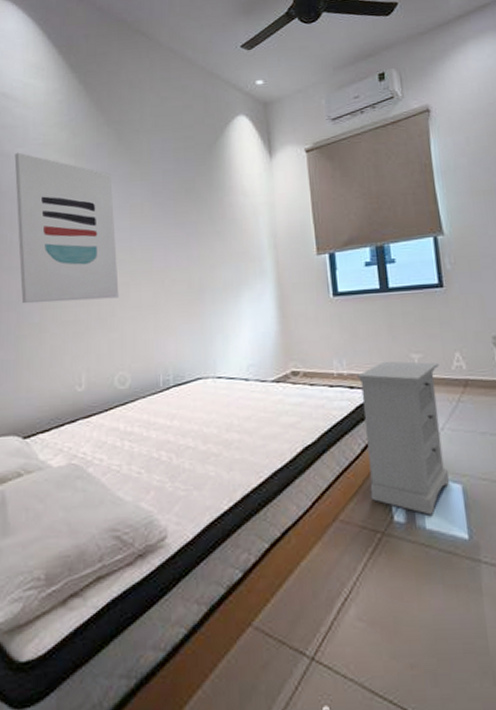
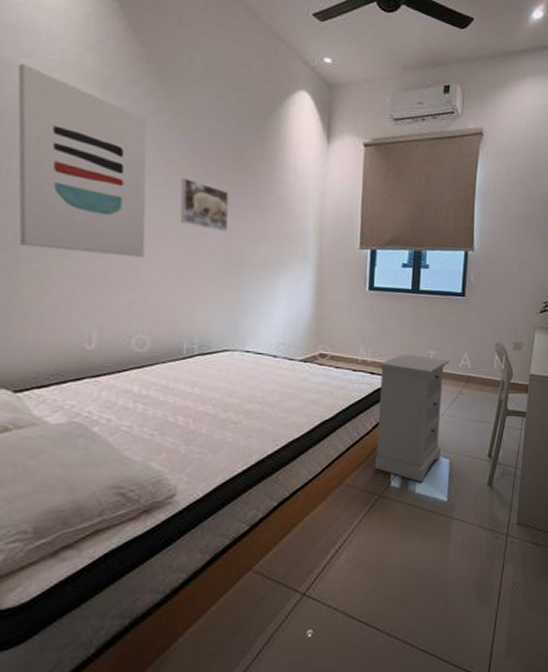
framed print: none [143,218,188,262] -> present [180,178,229,232]

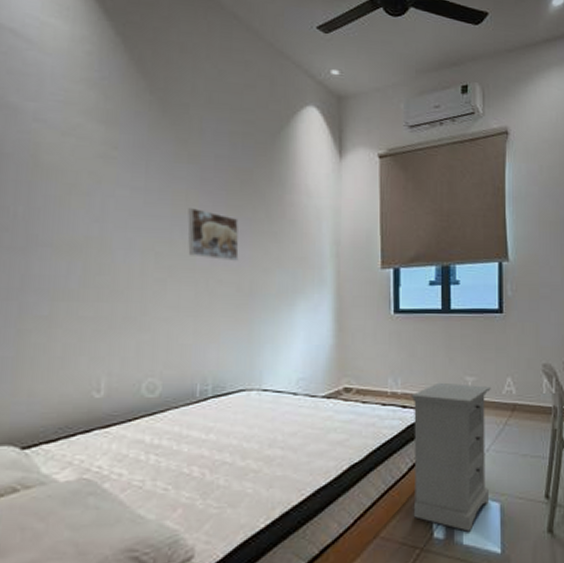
wall art: present [17,63,147,258] -> none [23,107,153,295]

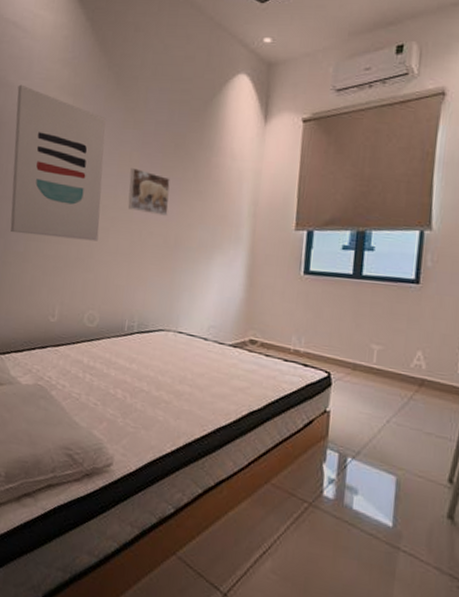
wall art: none [23,107,153,295] -> present [10,84,106,241]
nightstand: present [411,382,491,532] -> none [304,346,398,498]

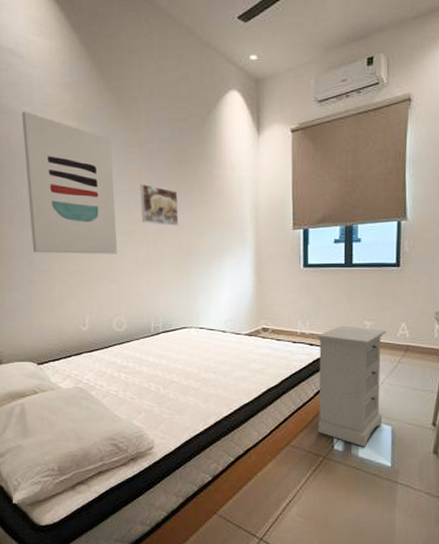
nightstand: none [304,346,398,498] -> present [317,325,387,447]

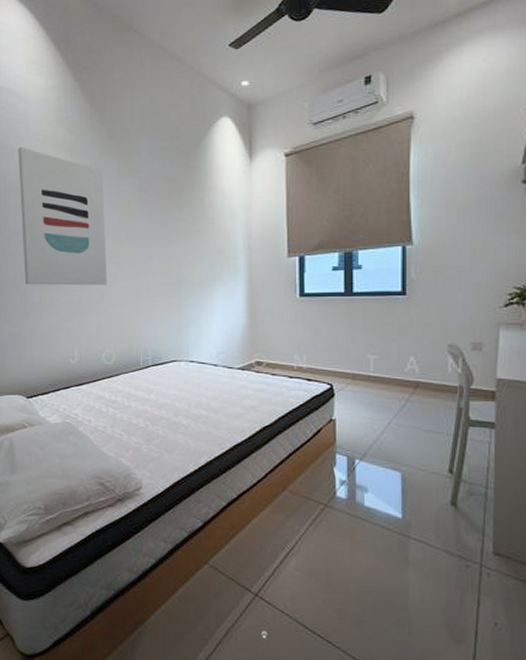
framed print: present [140,184,179,226] -> none [130,214,169,255]
nightstand: present [317,325,387,447] -> none [315,359,393,495]

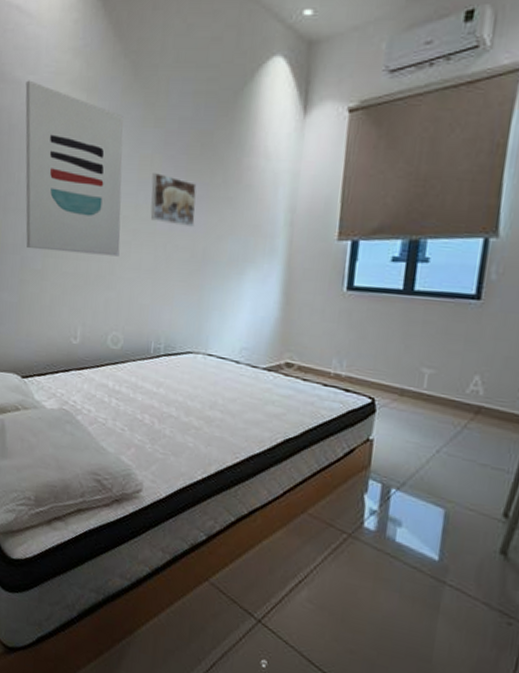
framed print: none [130,214,169,255] -> present [150,173,197,227]

